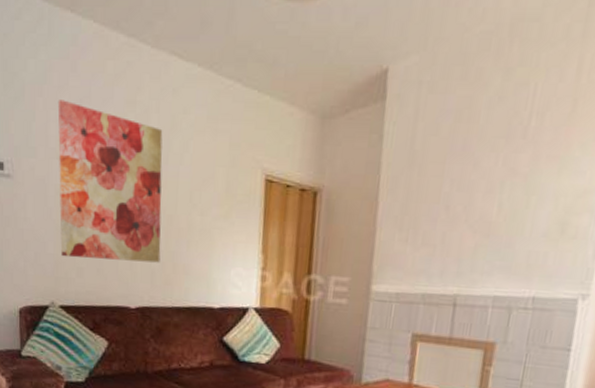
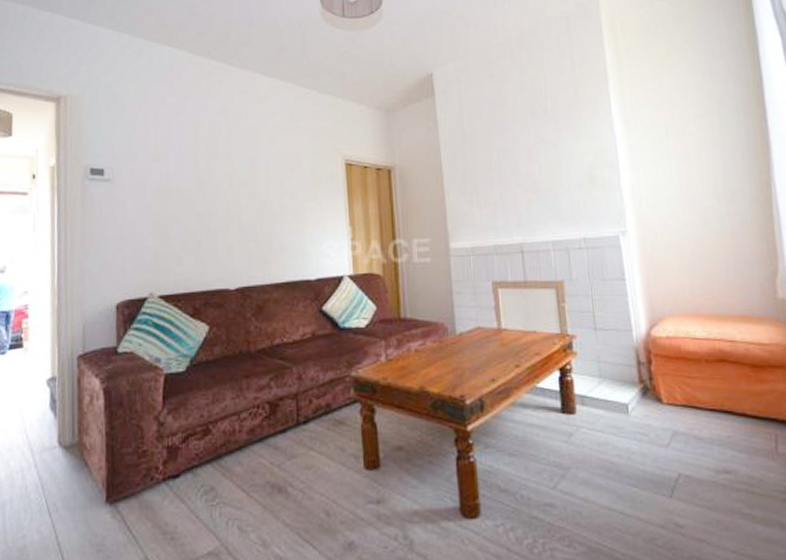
wall art: present [57,100,163,263] -> none [156,113,257,249]

